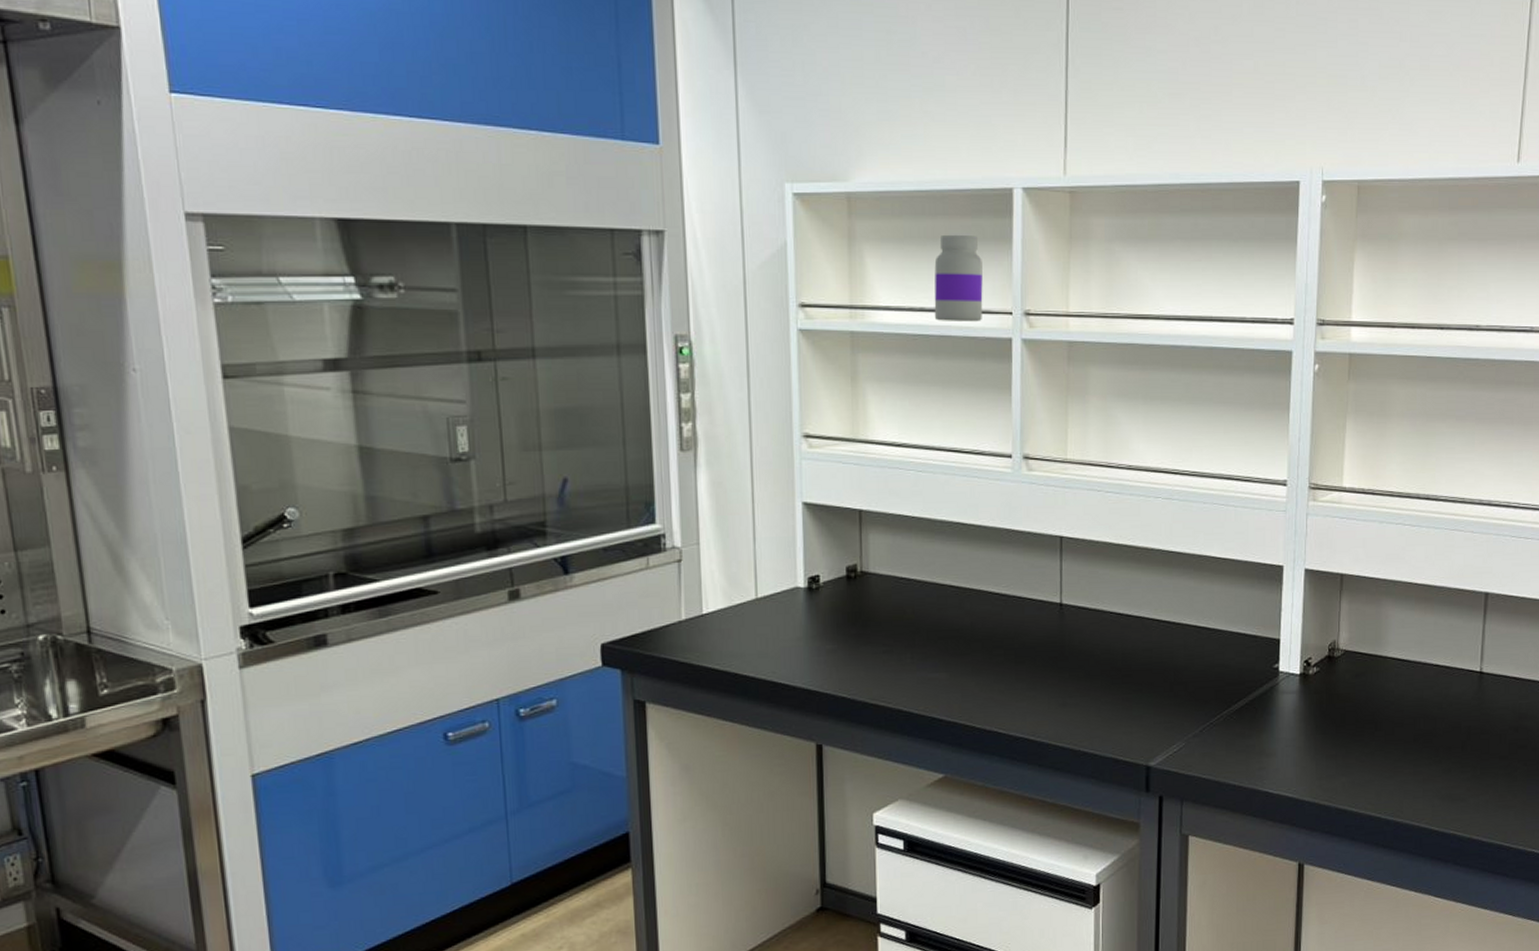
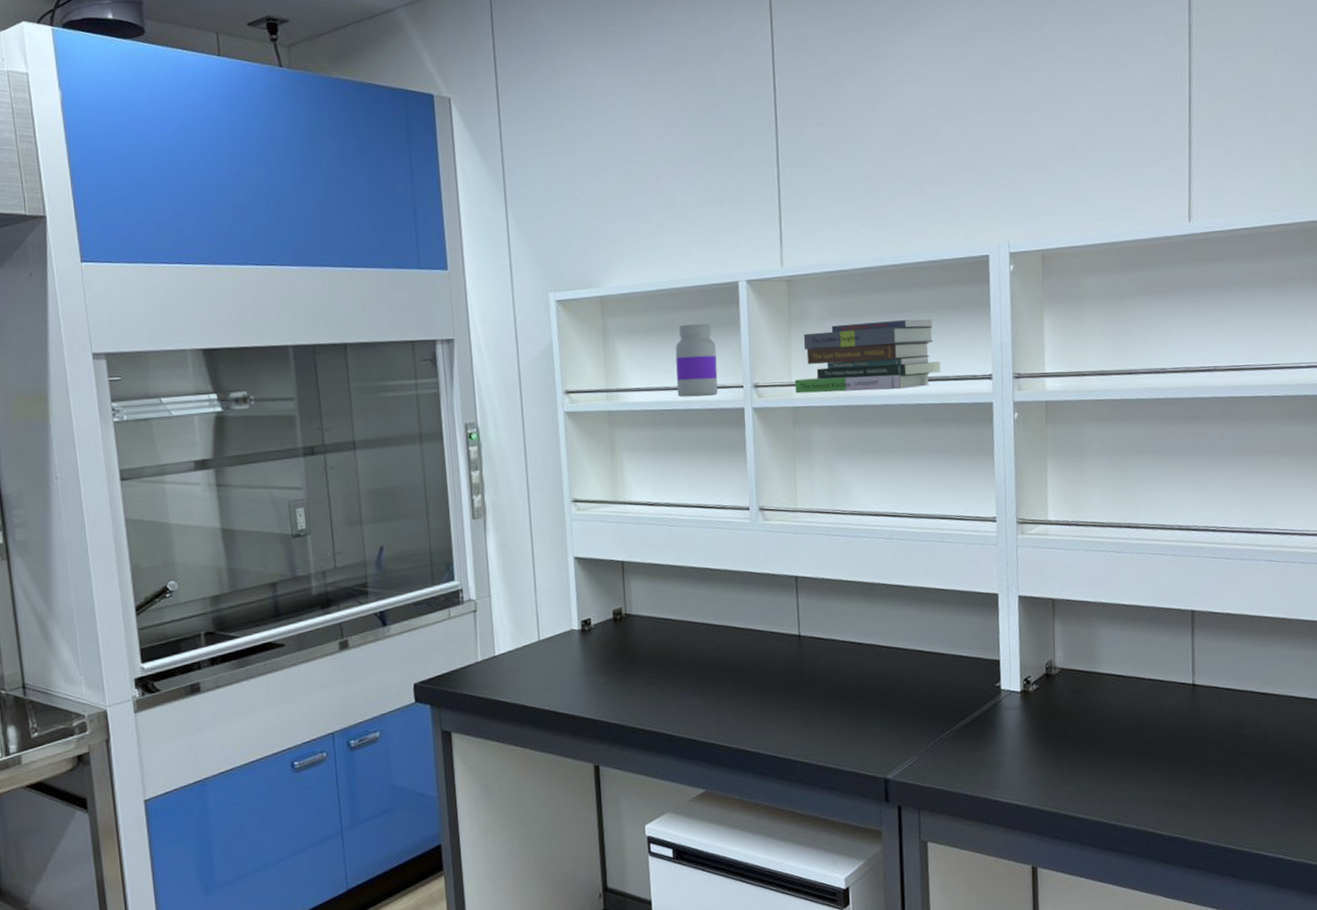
books: none [1072,249,1237,329] -> present [794,319,941,394]

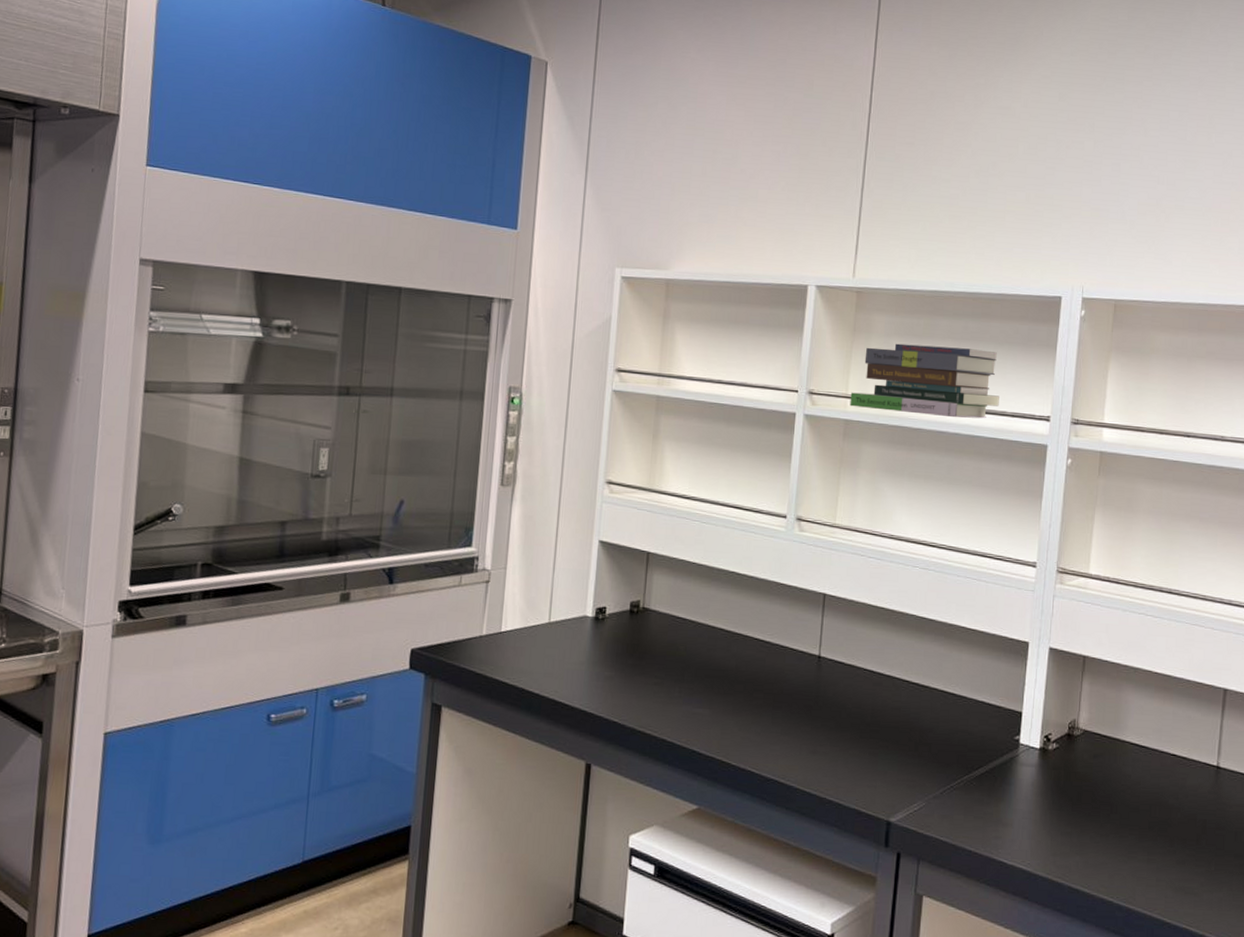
jar: present [675,323,718,398] -> none [730,320,776,397]

